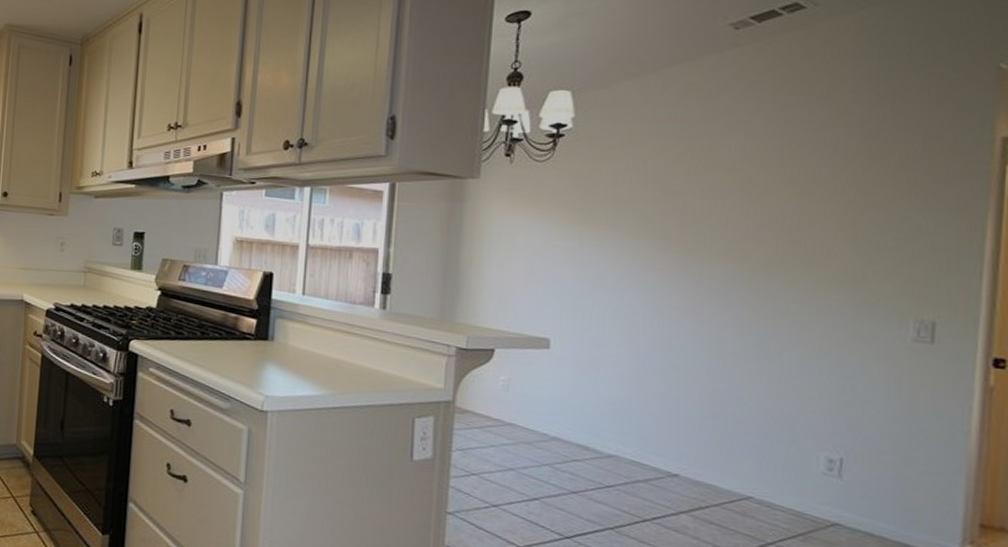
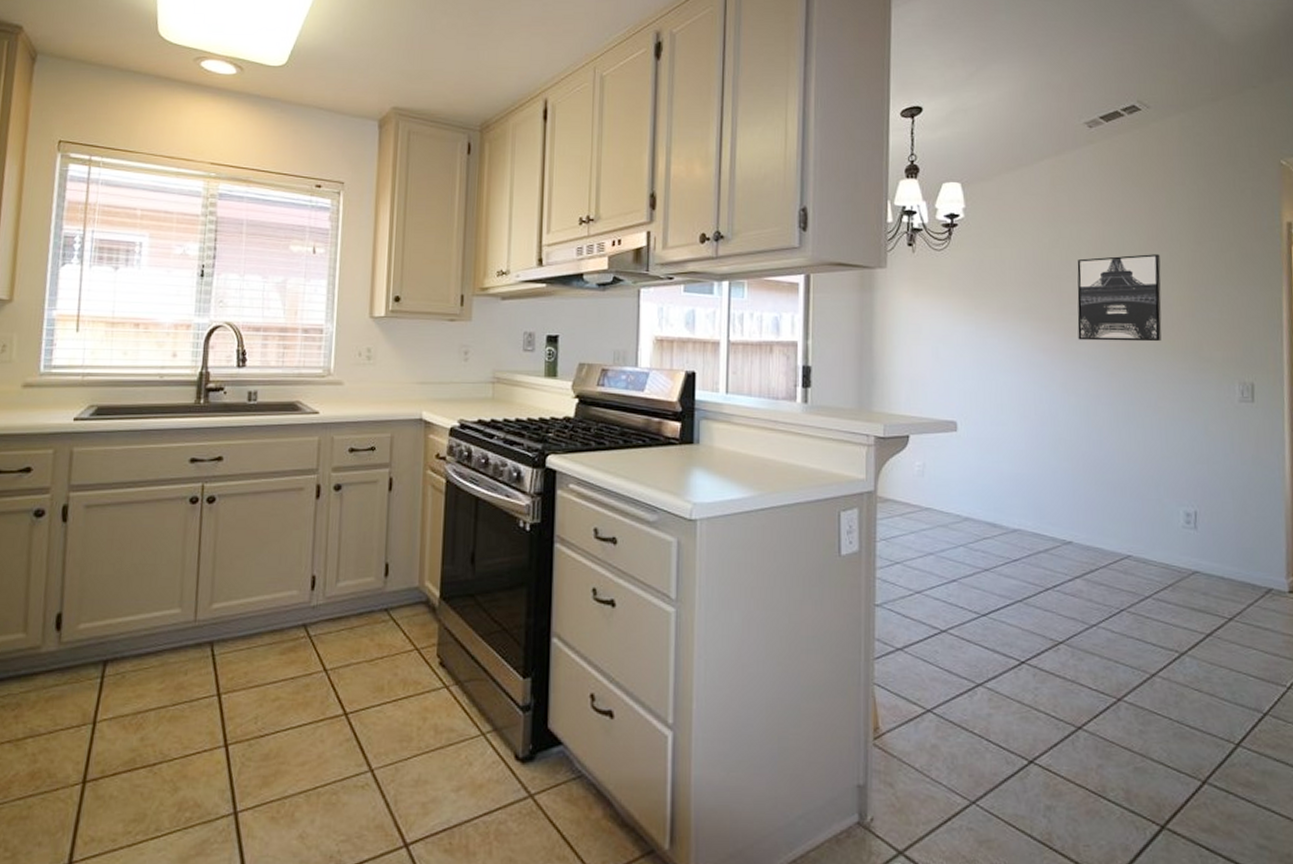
wall art: none [703,170,818,269] -> present [1077,254,1162,342]

